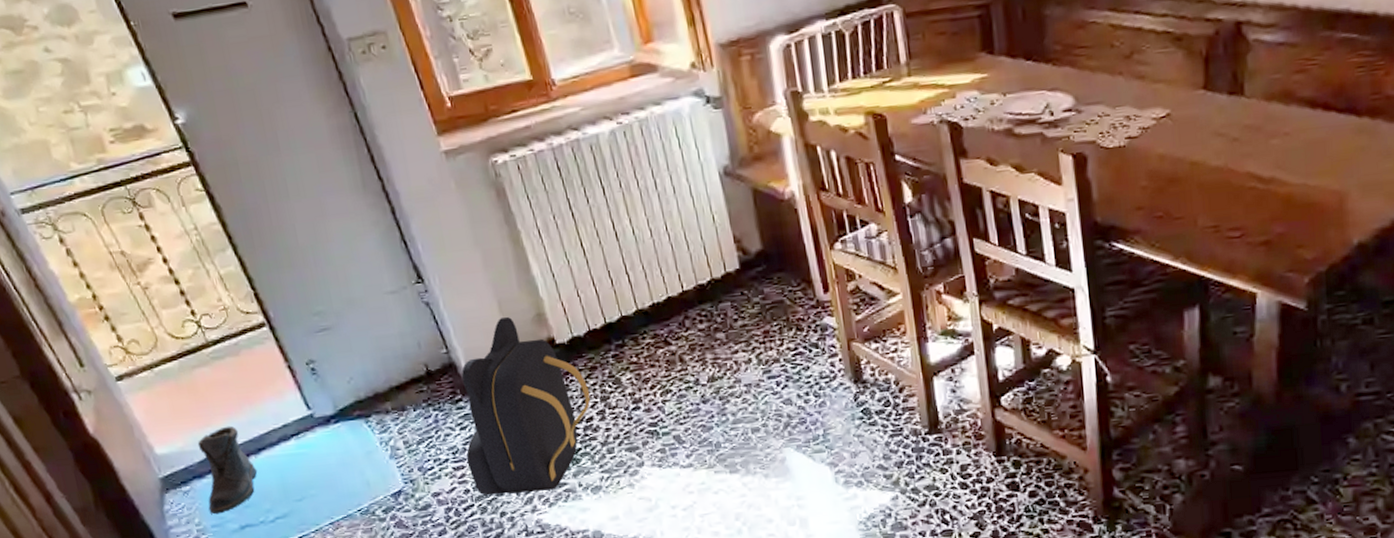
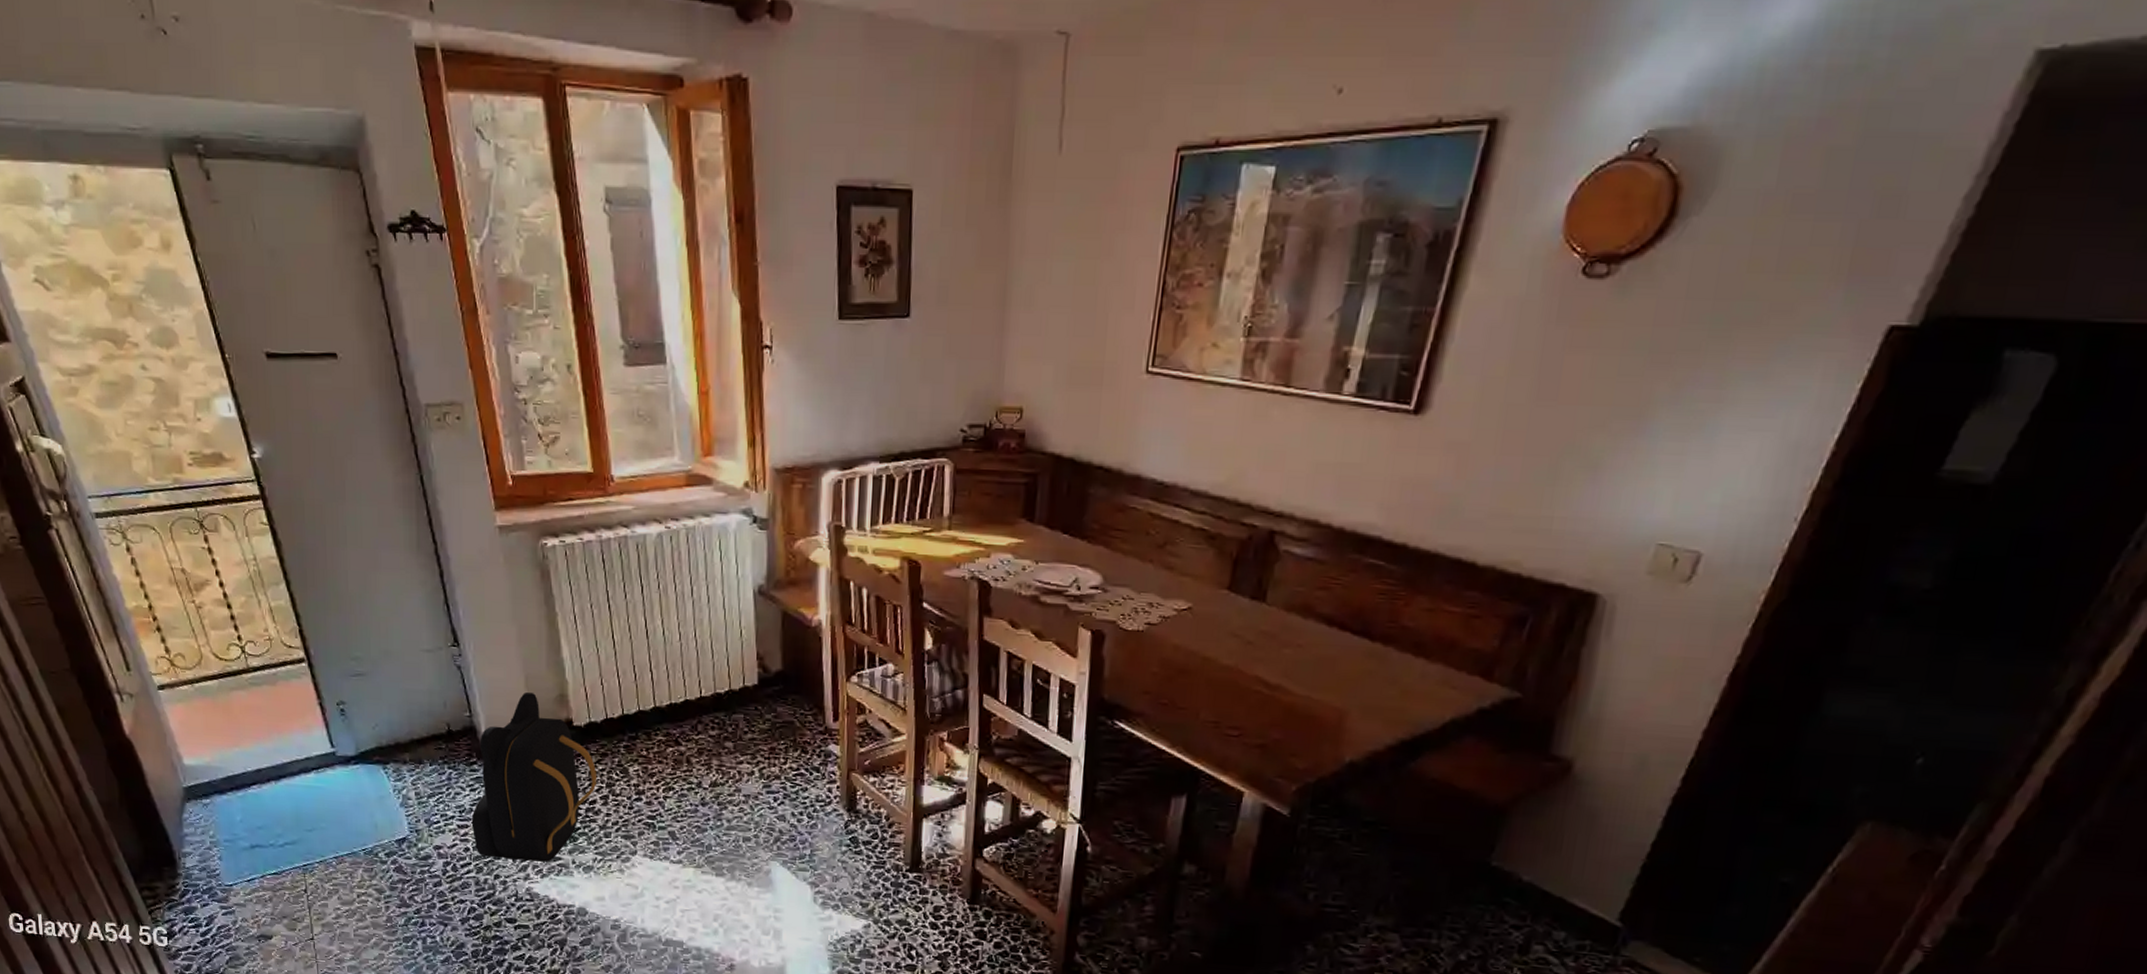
boot: present [197,425,257,515] -> none [223,749,274,831]

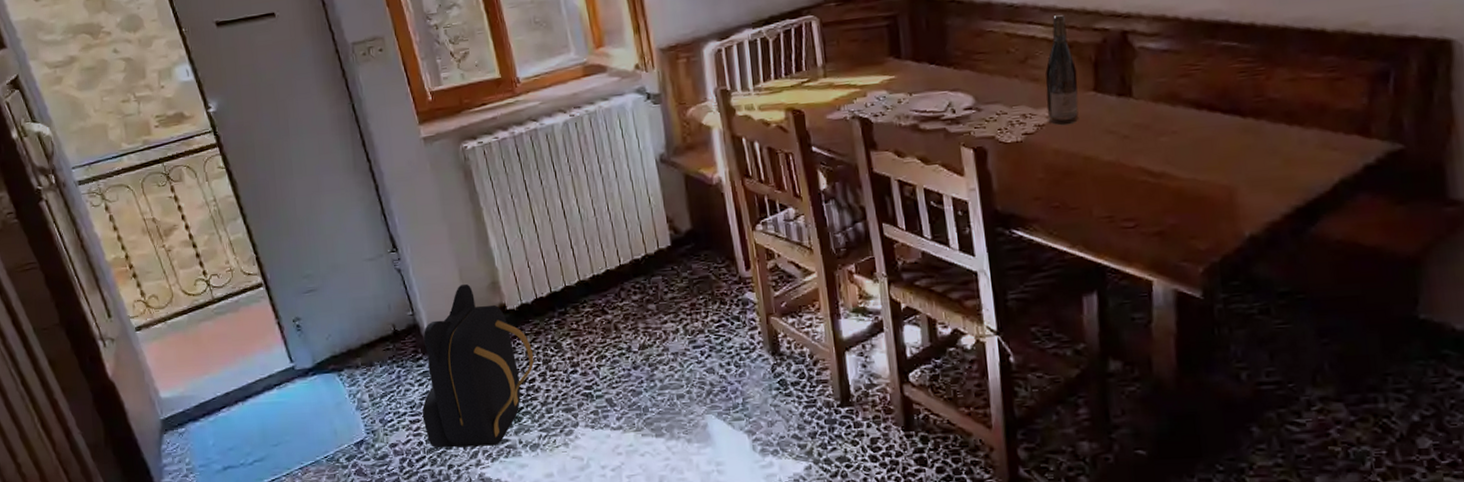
wine bottle: none [1174,501,1215,620] -> present [1045,14,1079,125]

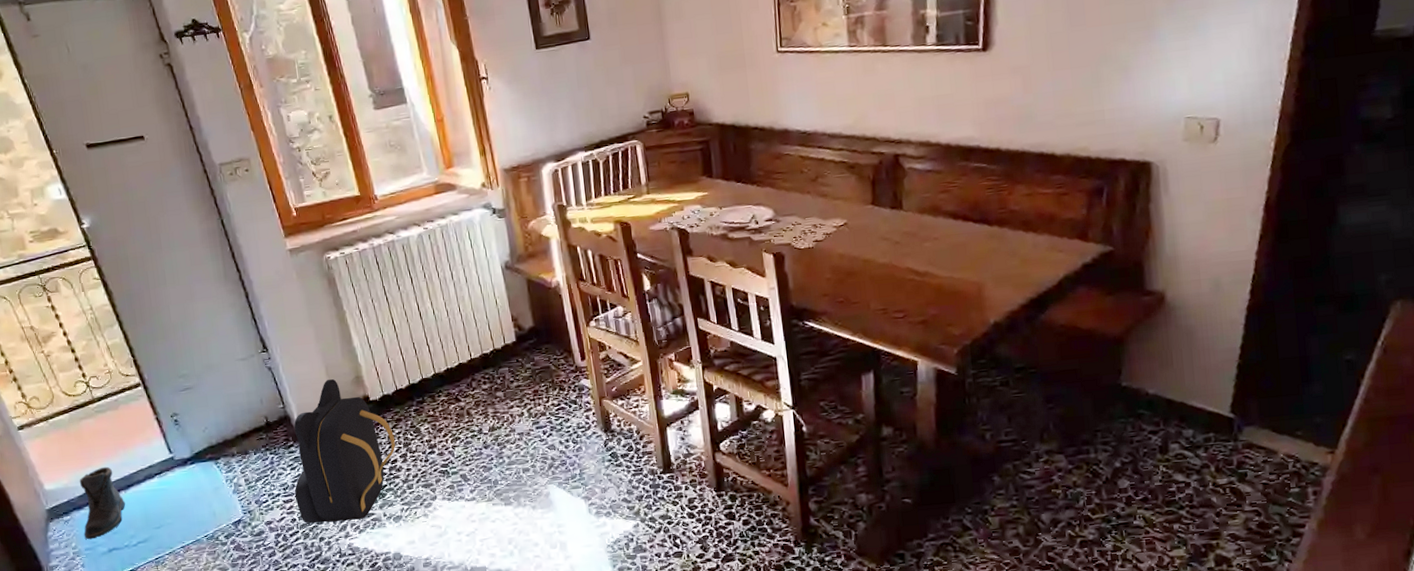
boot: none [195,374,242,456] -> present [79,466,125,540]
wine bottle: present [1045,14,1079,125] -> none [832,140,860,233]

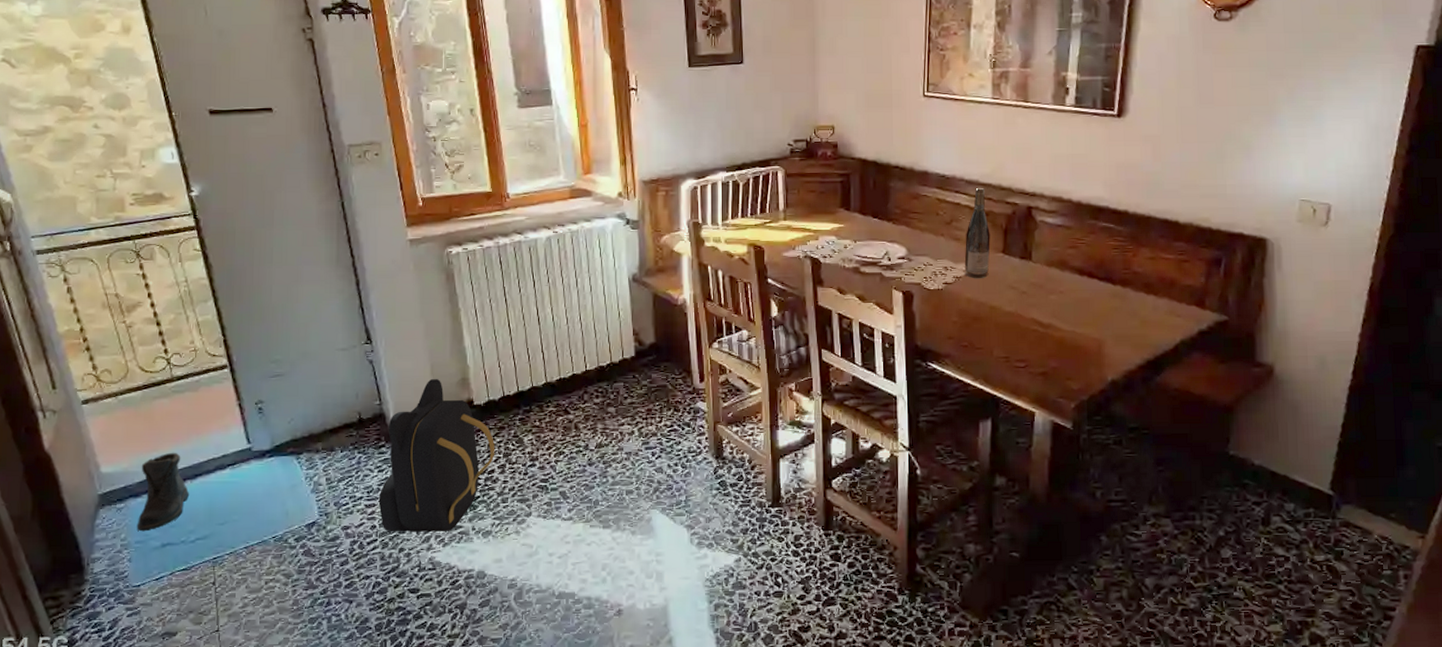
wine bottle: none [832,140,860,233] -> present [964,187,991,278]

